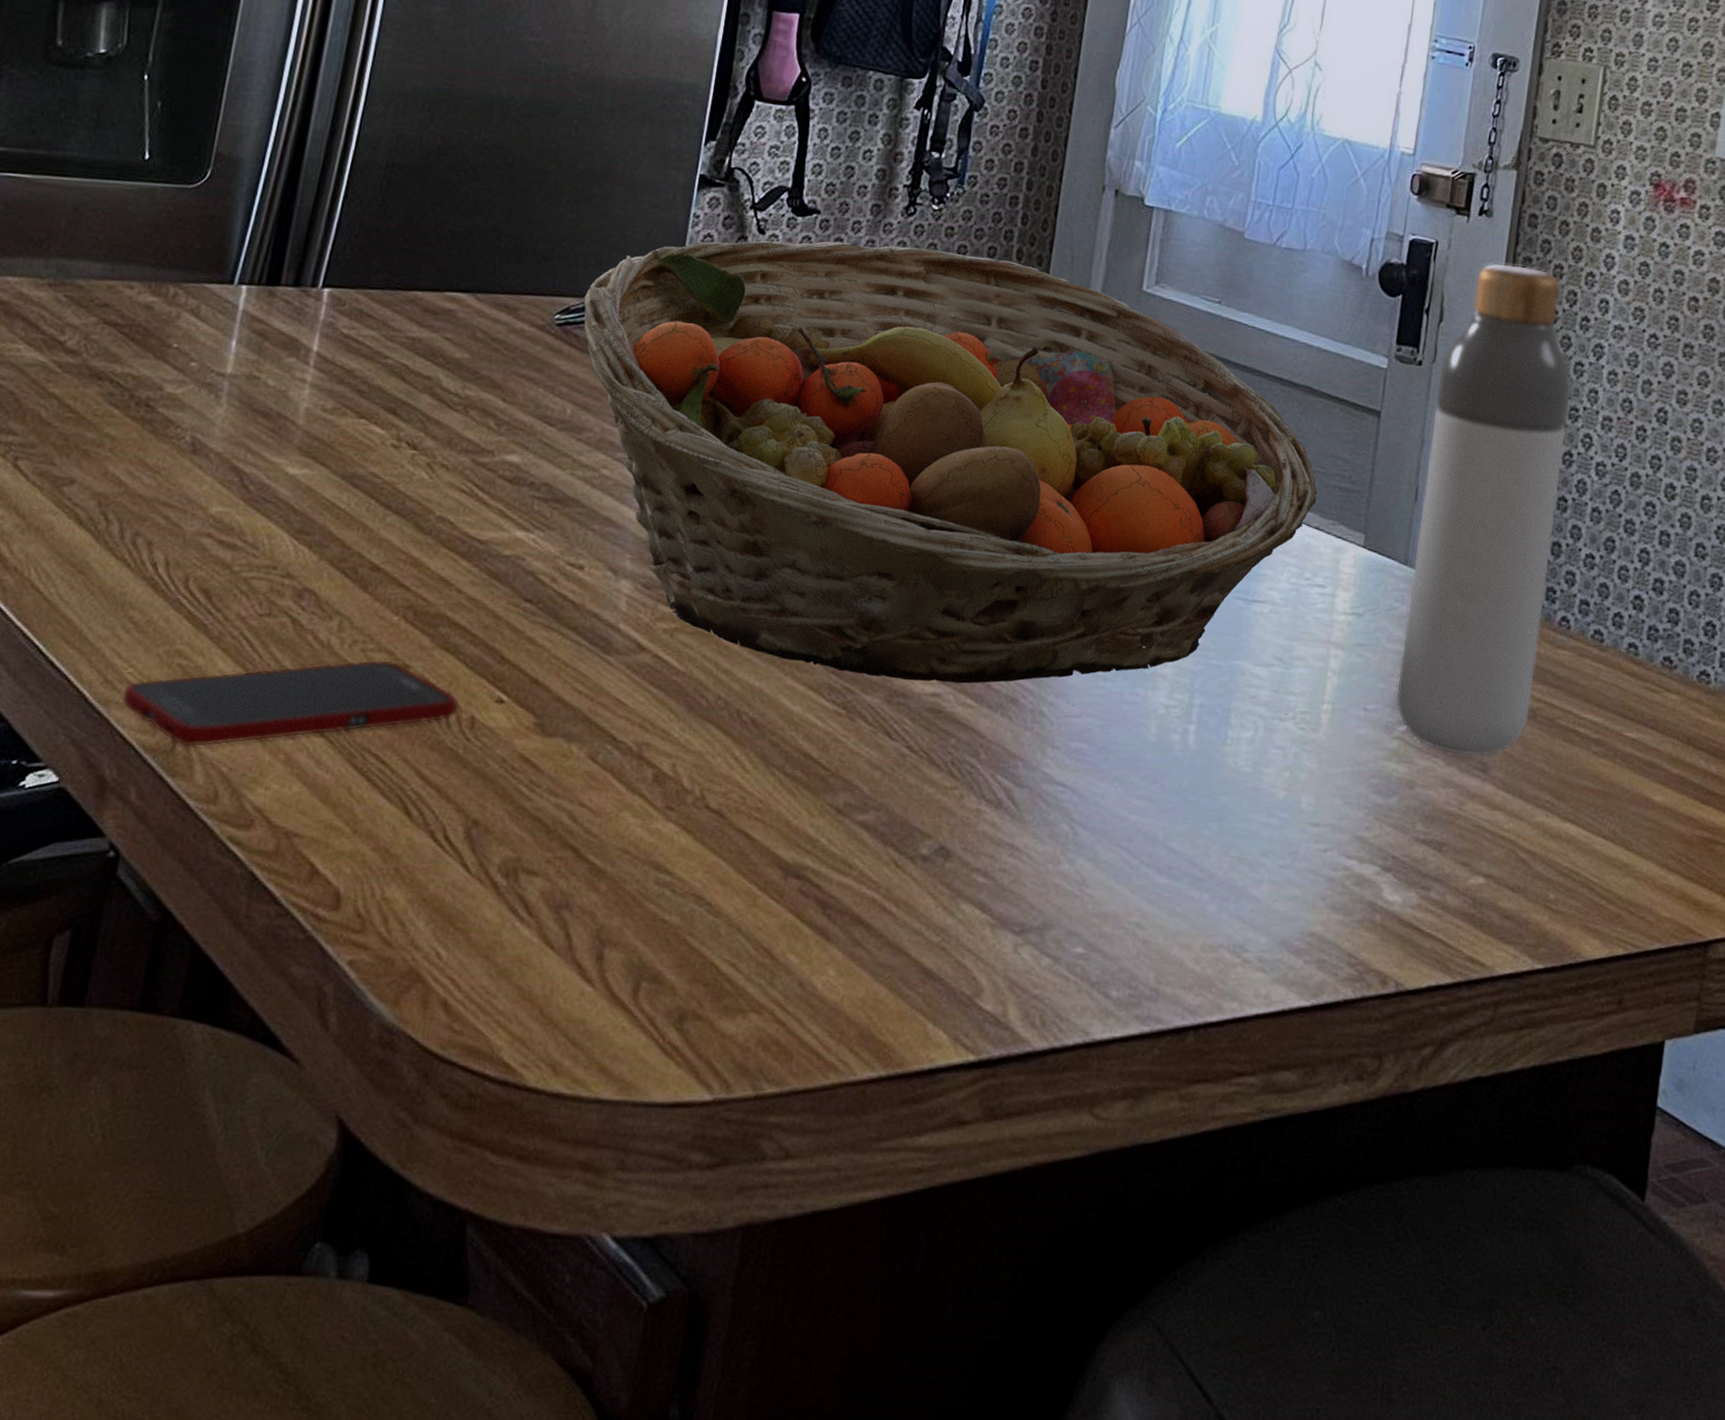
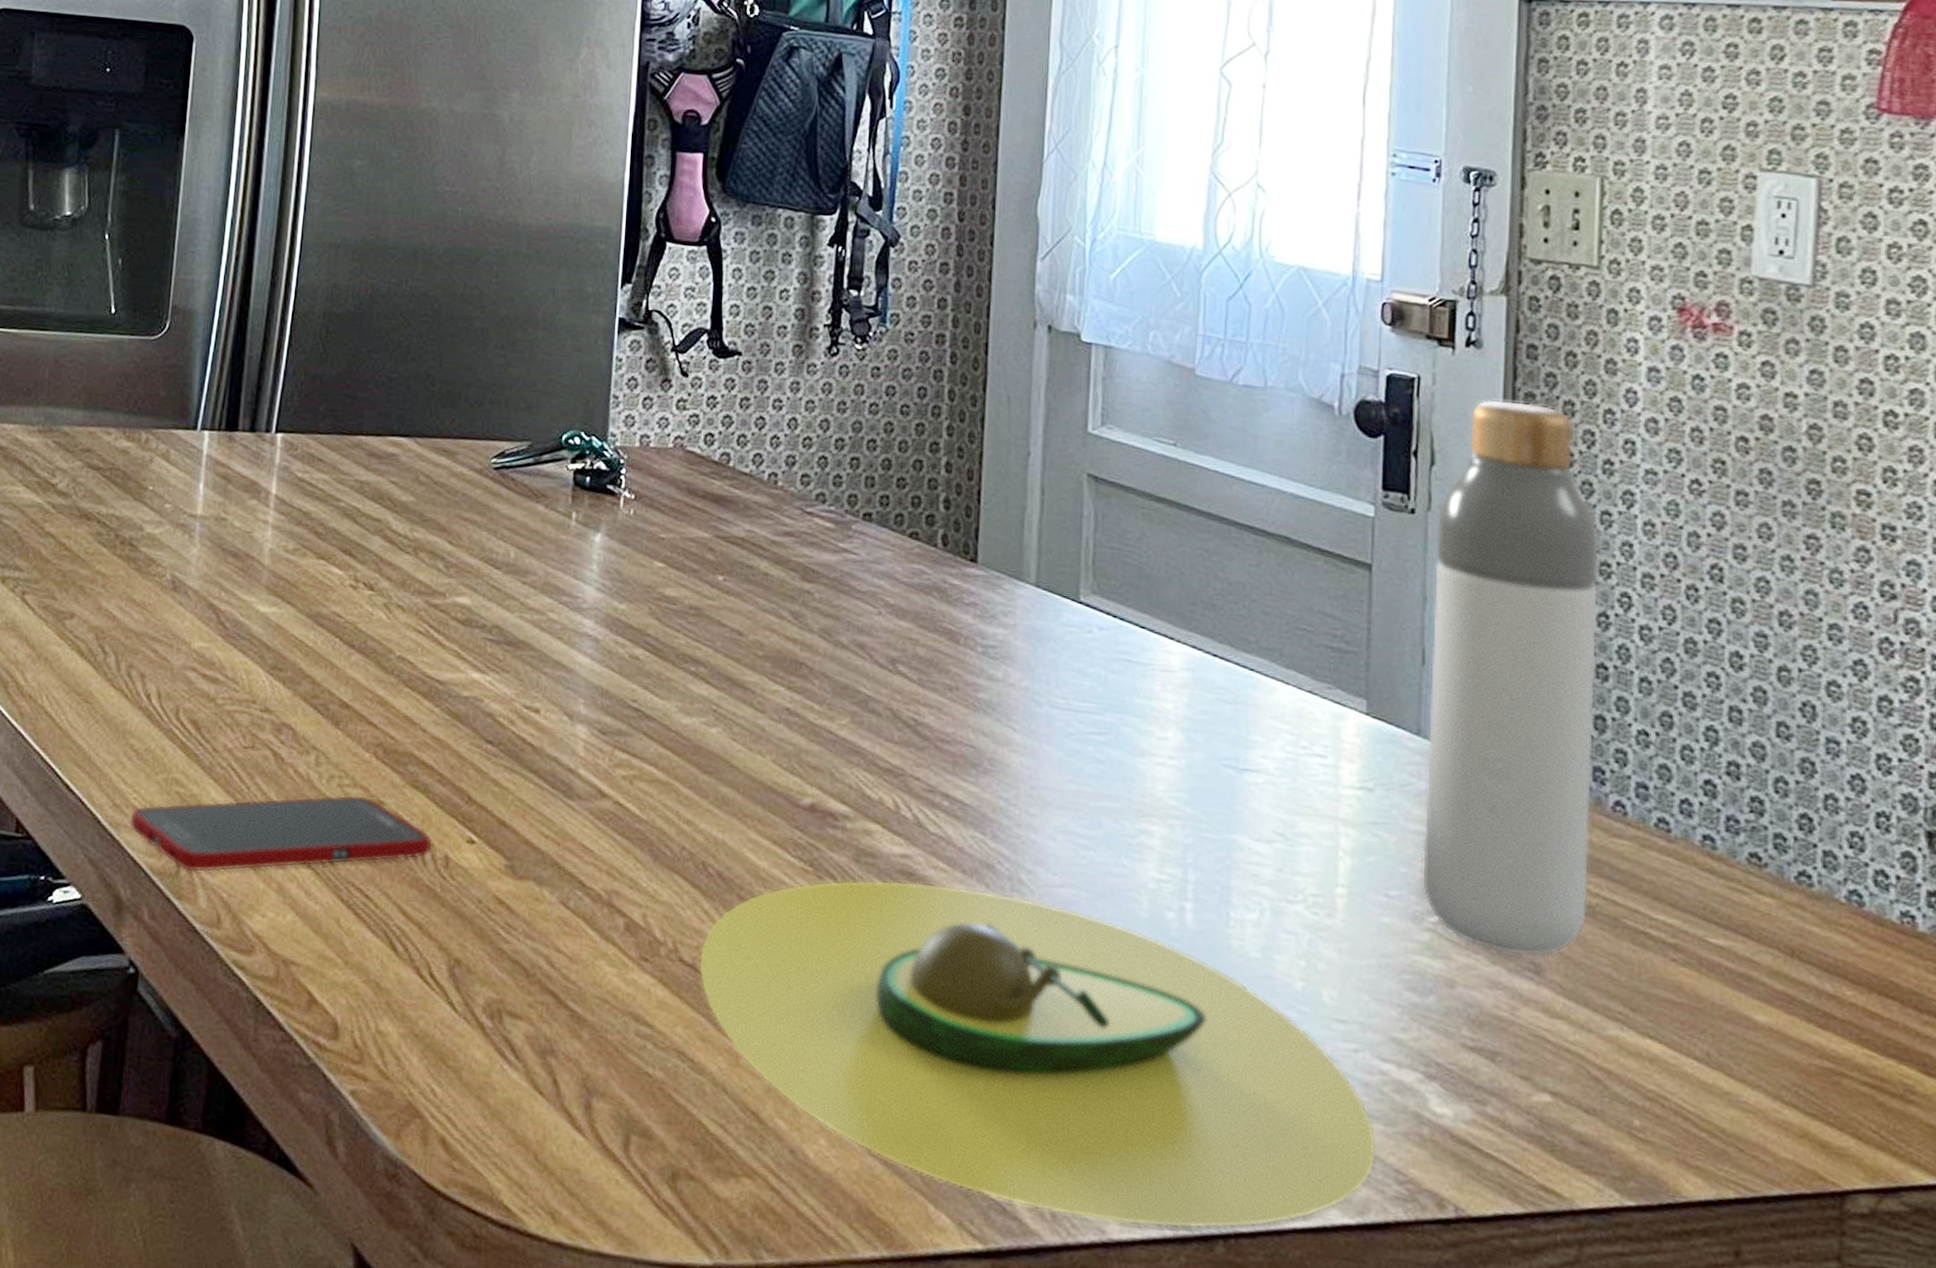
fruit basket: present [583,240,1318,684] -> none [517,382,1307,846]
avocado: none [724,718,1336,1025] -> present [698,879,1377,1229]

